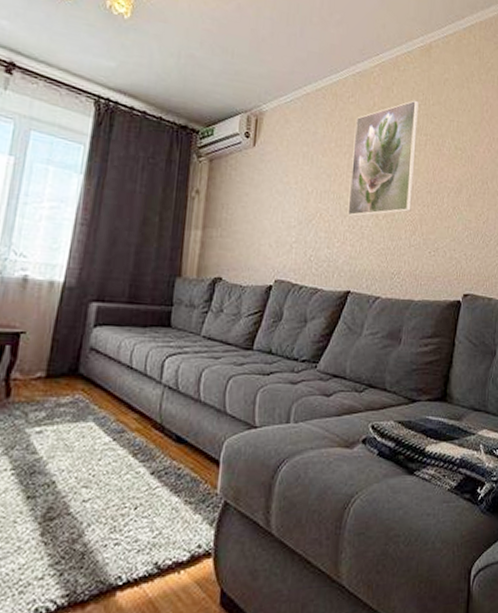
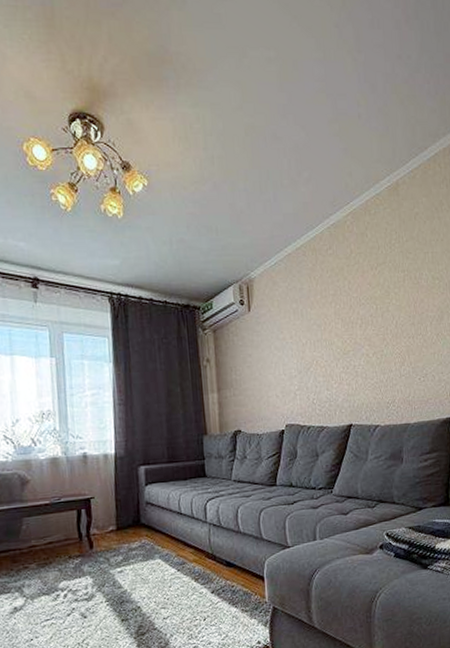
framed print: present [347,100,419,217] -> none [336,240,398,359]

